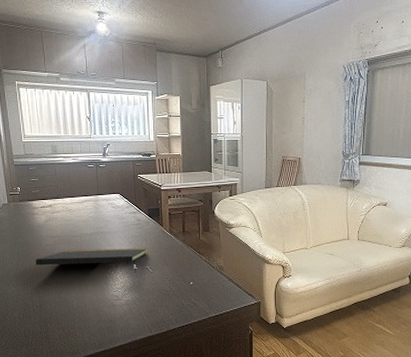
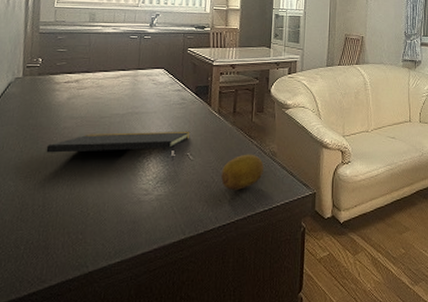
fruit: none [177,268,213,298] -> present [221,154,264,190]

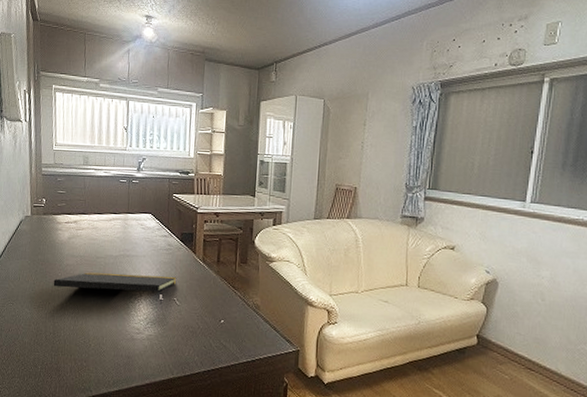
fruit: present [221,154,264,190] -> none [206,304,247,339]

